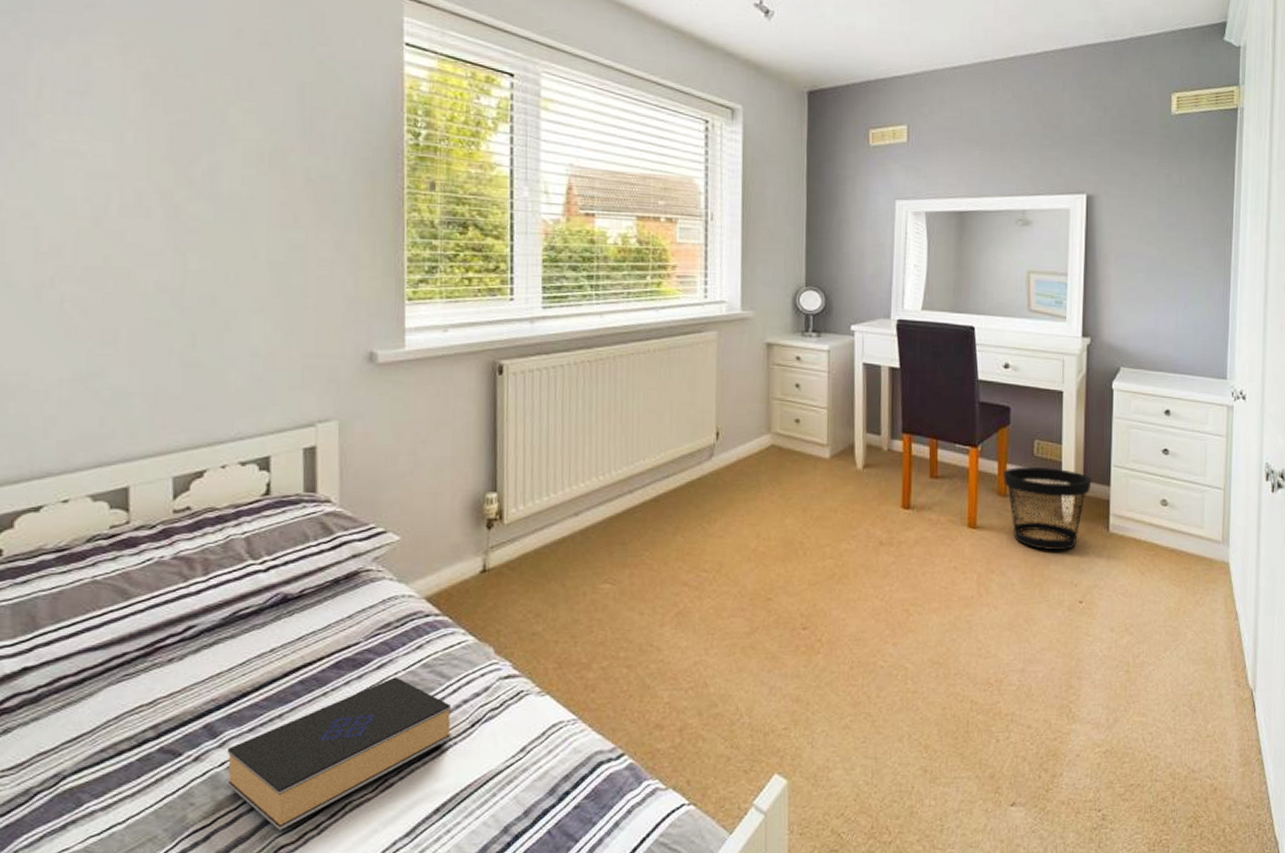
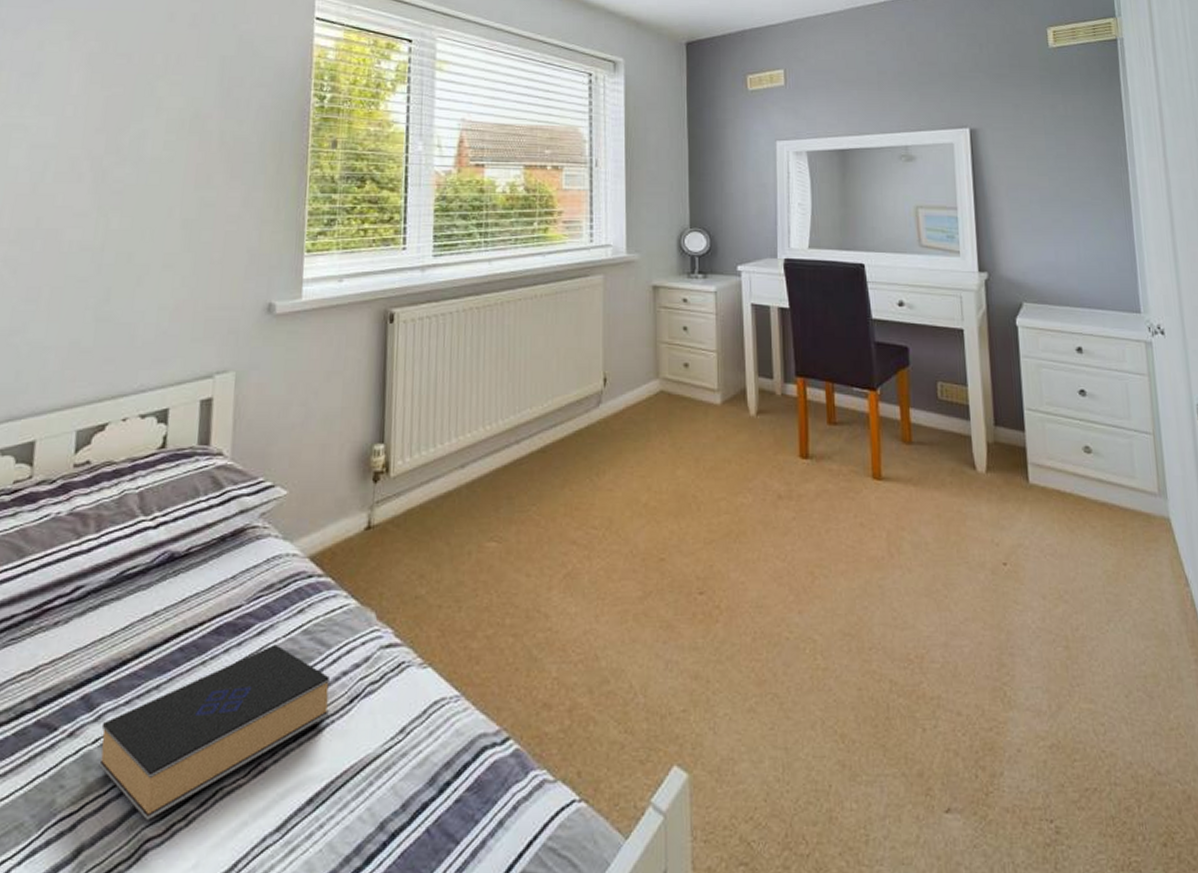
wastebasket: present [1003,467,1092,550] -> none [906,412,1004,504]

